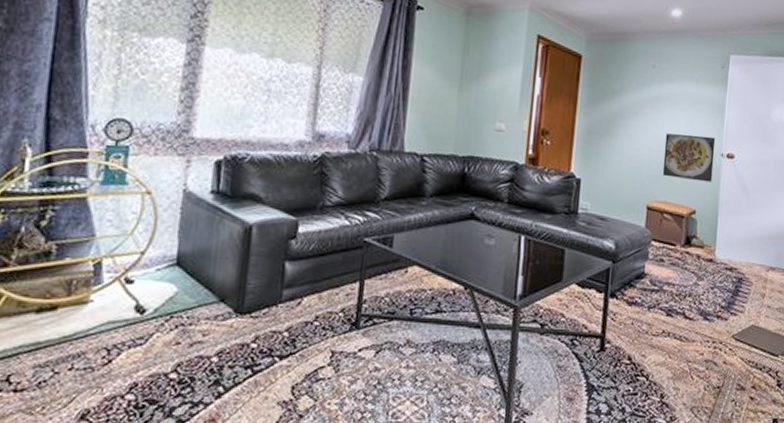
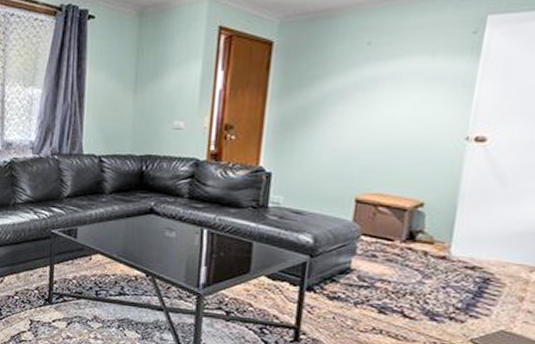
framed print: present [662,133,716,182] -> none [377,117,458,171]

